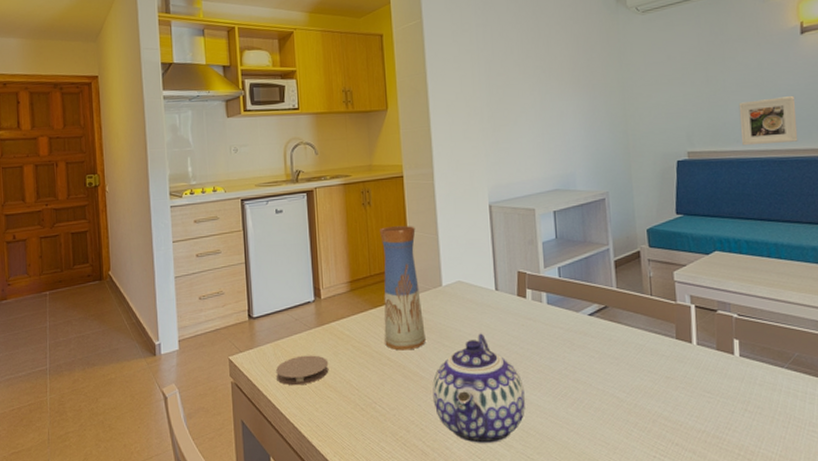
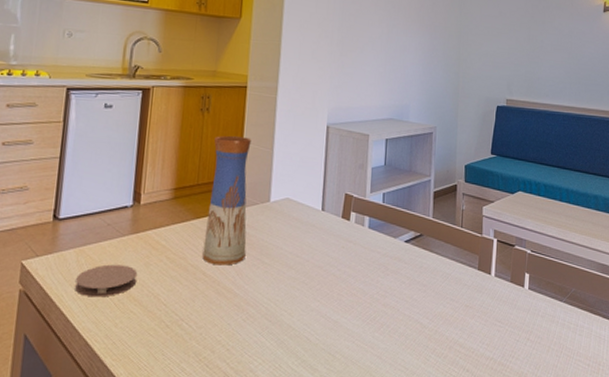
teapot: present [432,333,525,444] -> none [244,252,336,367]
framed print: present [738,96,798,146] -> none [549,62,594,102]

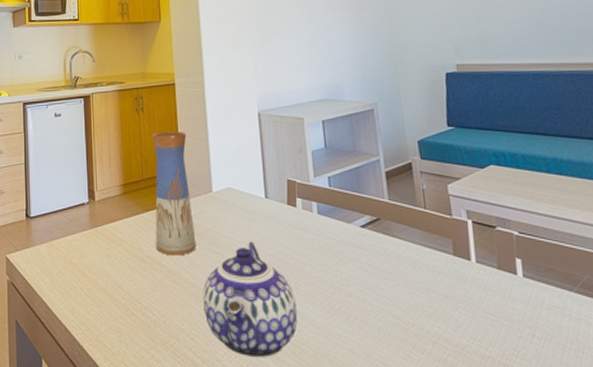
coaster: present [75,264,138,298] -> none [50,257,101,287]
teapot: none [244,252,336,367] -> present [203,241,297,358]

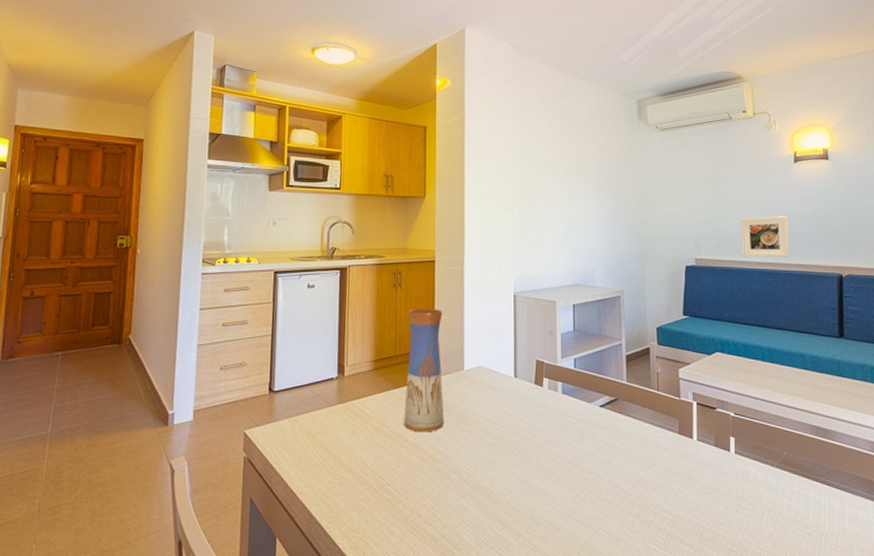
teapot: present [203,241,297,358] -> none [447,419,535,532]
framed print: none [506,11,572,59] -> present [740,216,790,258]

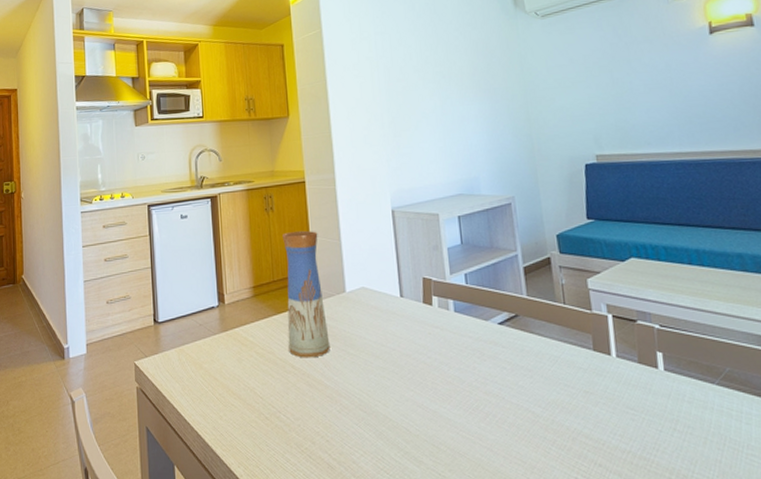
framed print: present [740,216,790,258] -> none [647,97,715,149]

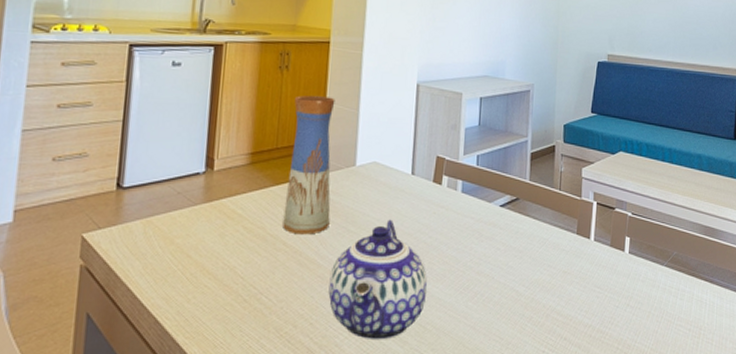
teapot: none [338,341,435,459] -> present [328,219,427,340]

